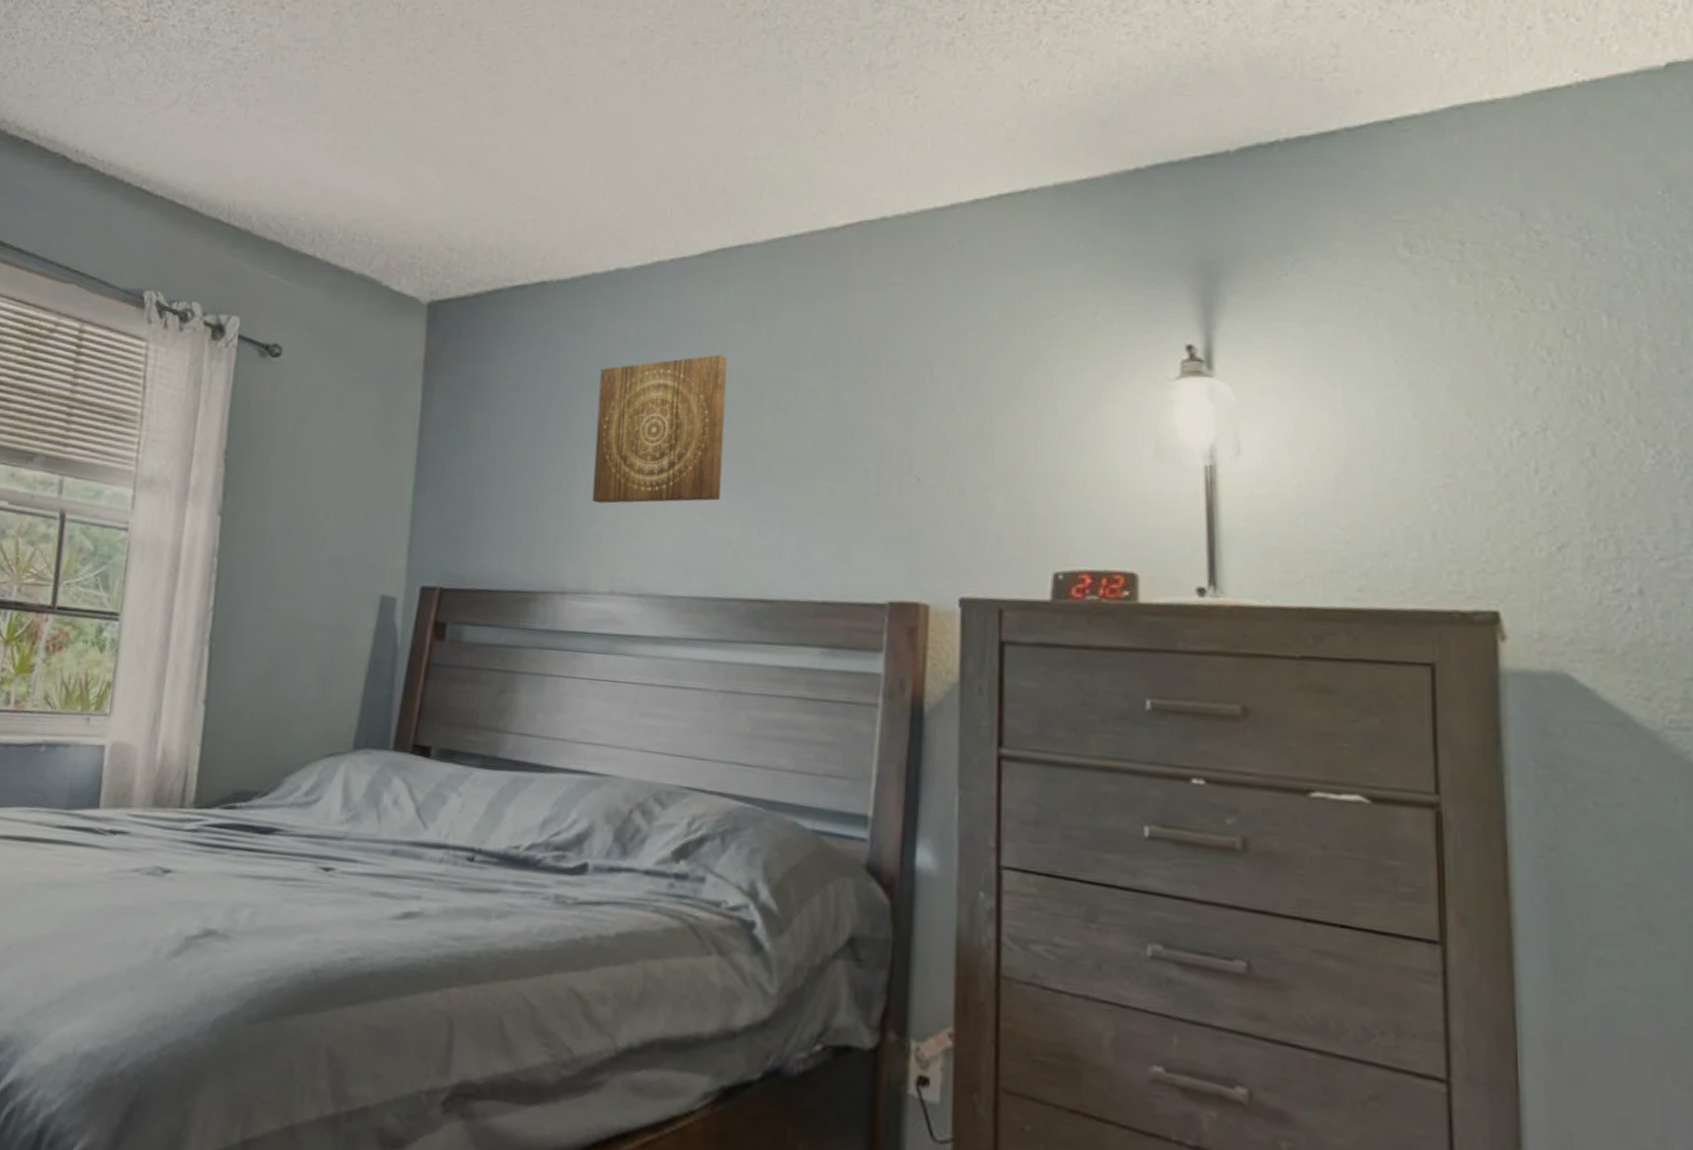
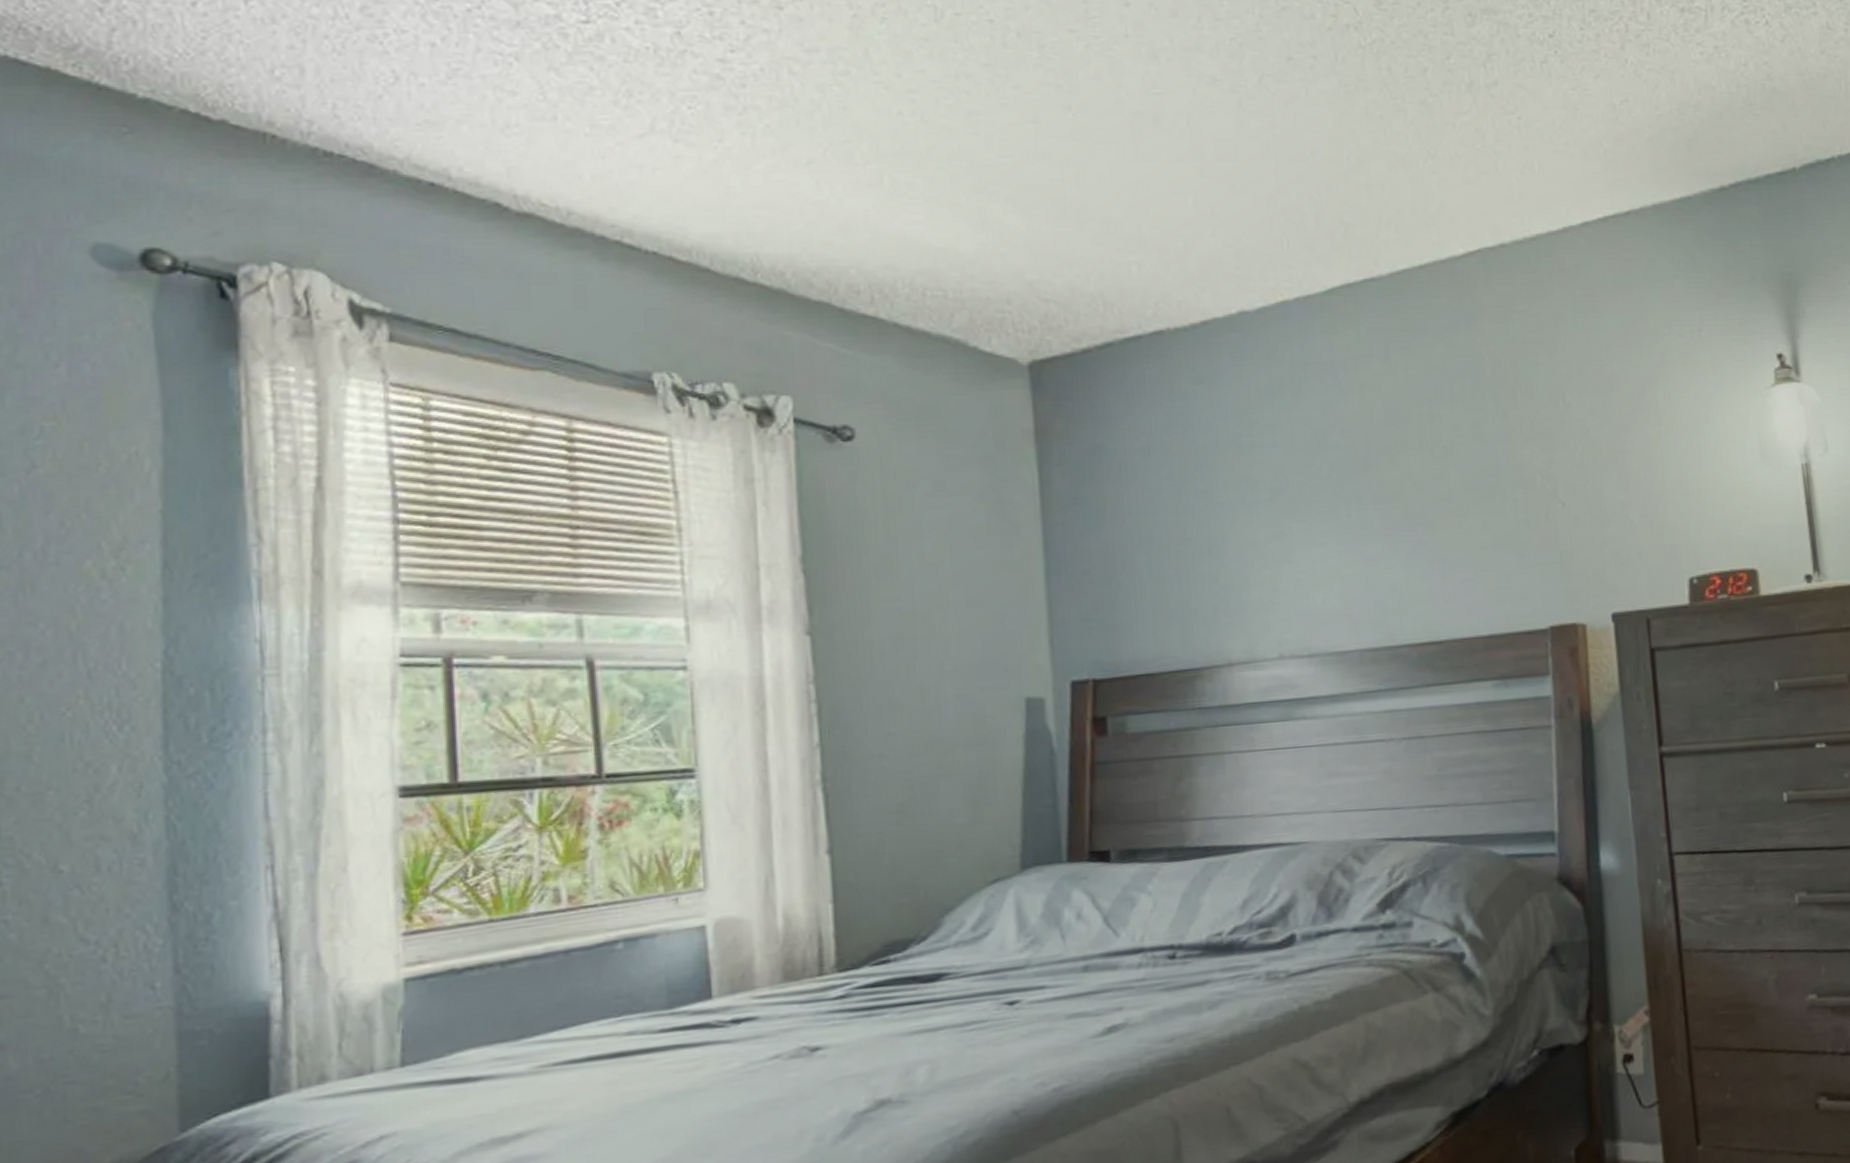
wall art: present [592,354,727,504] -> none [1236,396,1378,566]

